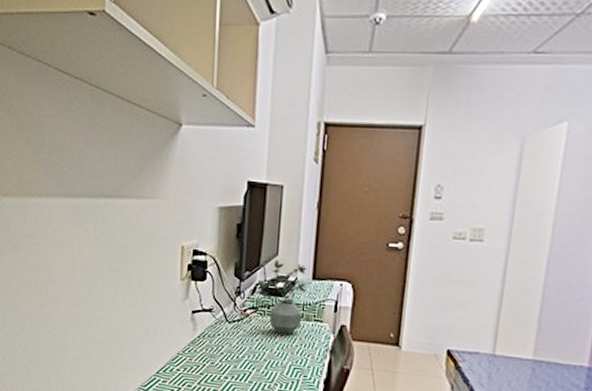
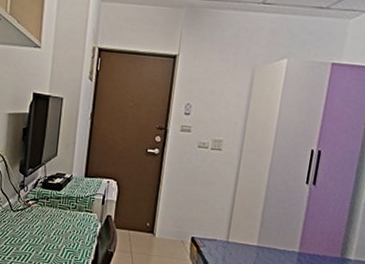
potted plant: present [258,260,307,335] -> none [39,160,81,223]

